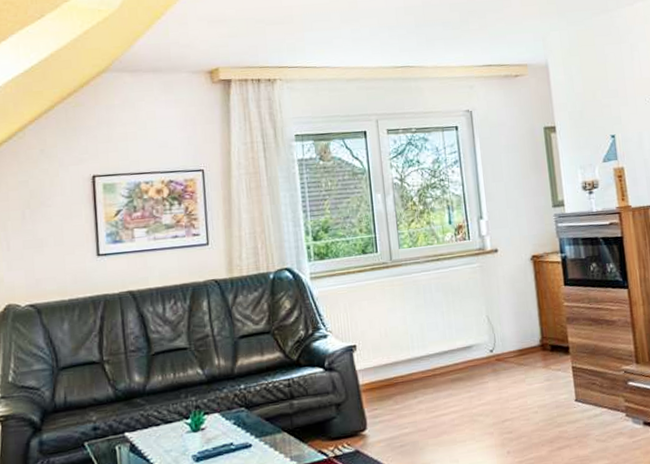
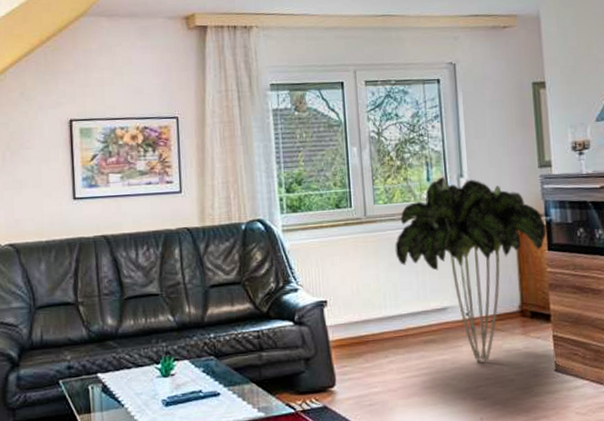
indoor plant: none [420,219,562,398] -> present [395,177,547,363]

